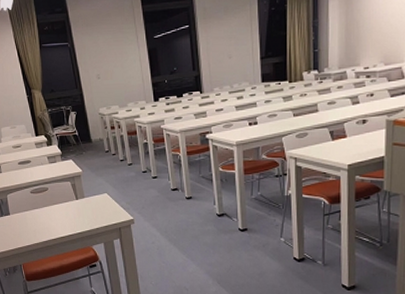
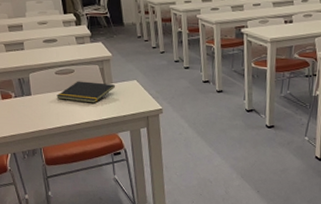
notepad: none [33,198,87,219] -> present [56,81,115,104]

